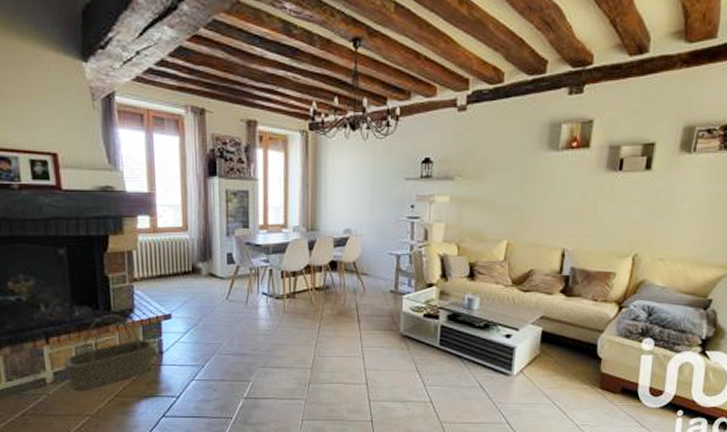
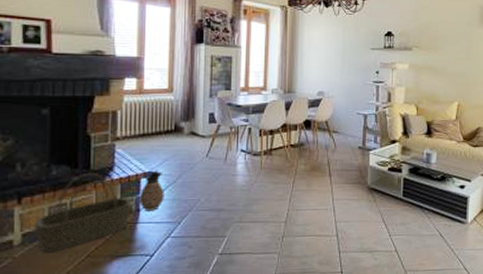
ceramic jug: none [160,312,186,354] -> present [138,170,164,211]

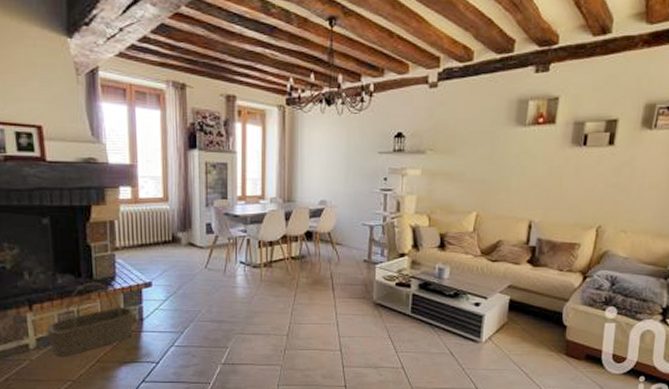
ceramic jug: present [138,170,164,211] -> none [141,280,166,321]

